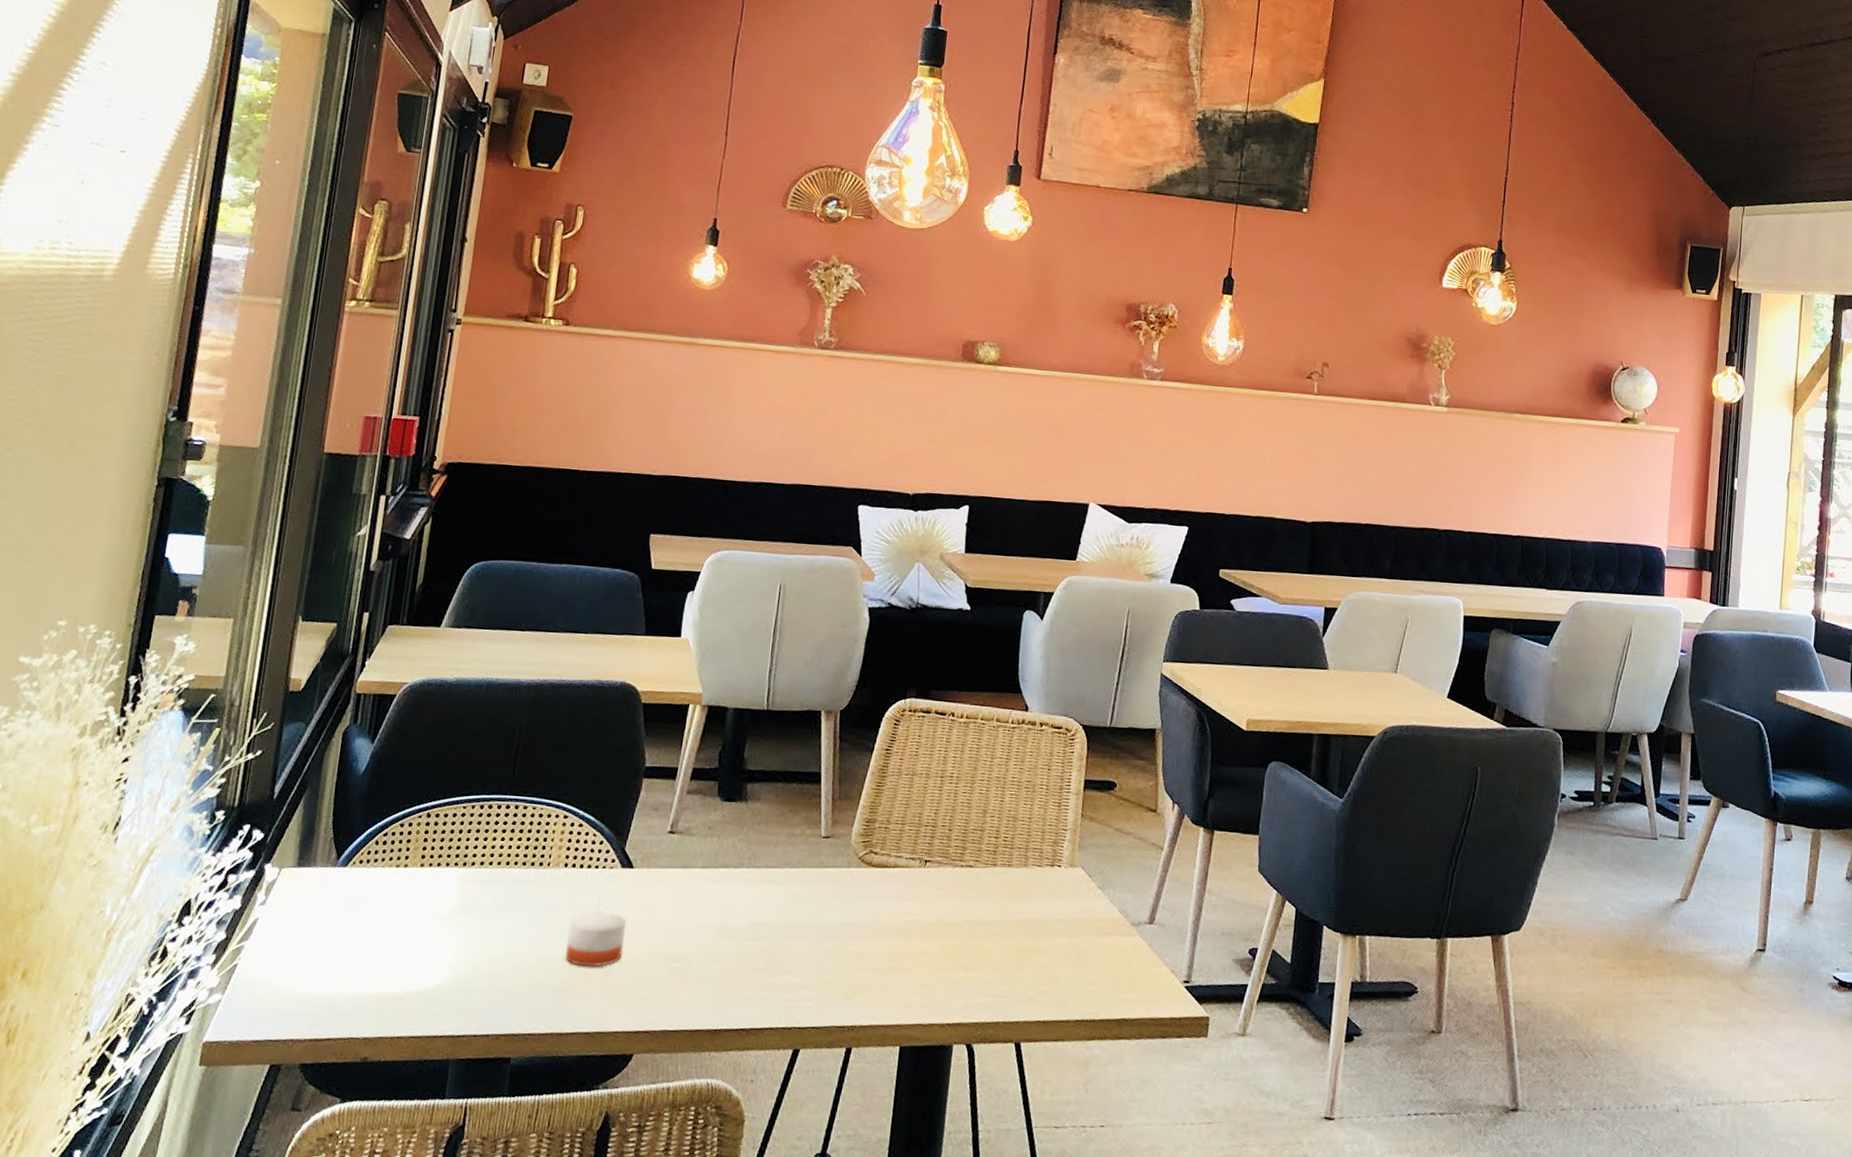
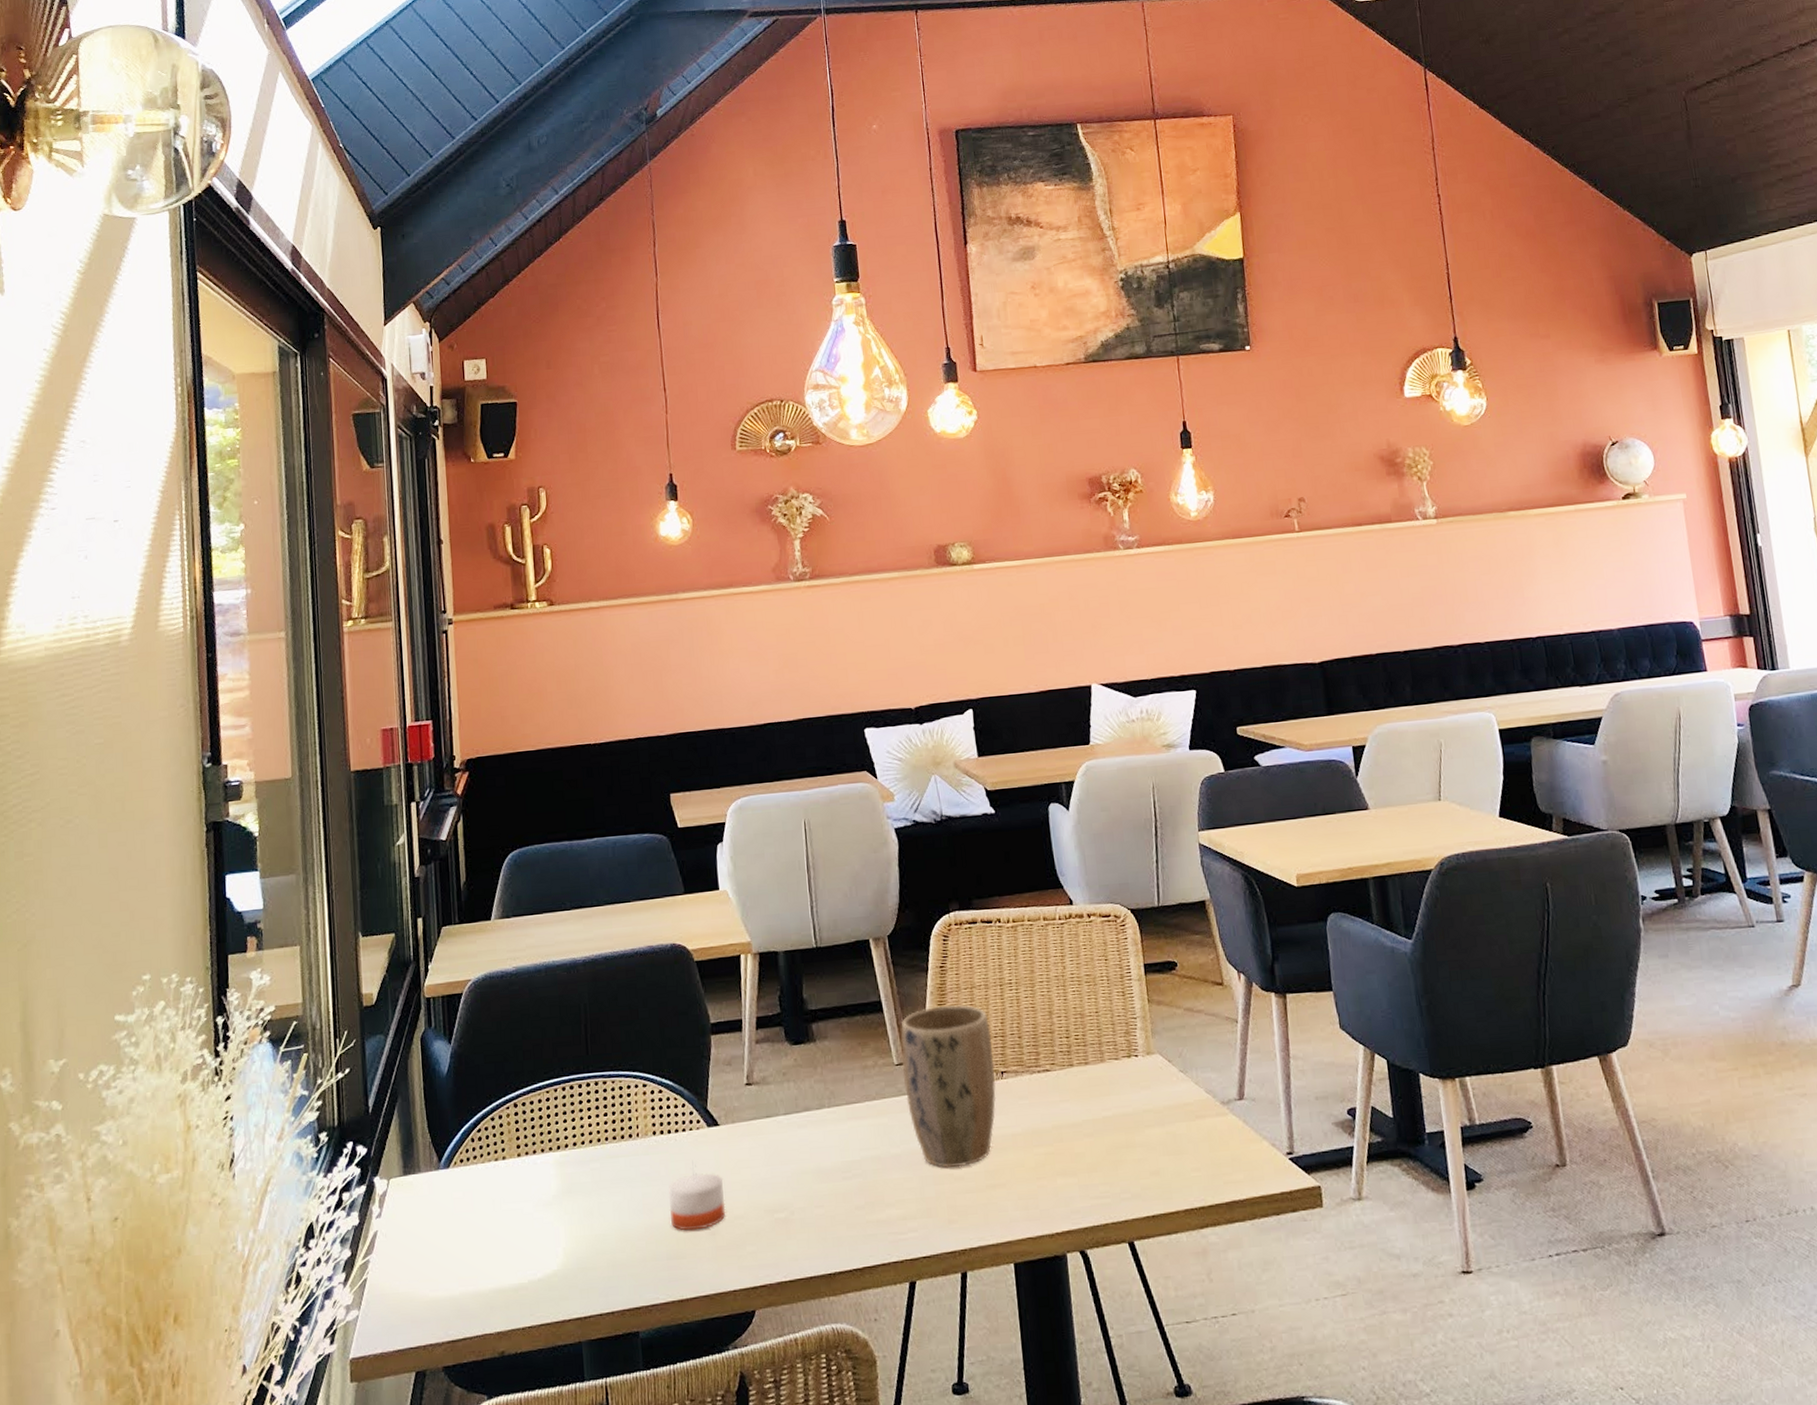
plant pot: none [826,787,924,946] -> present [901,1004,996,1168]

